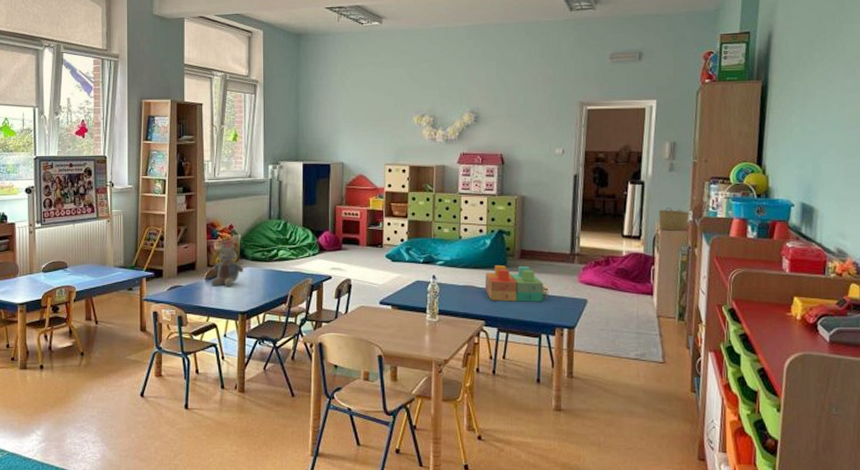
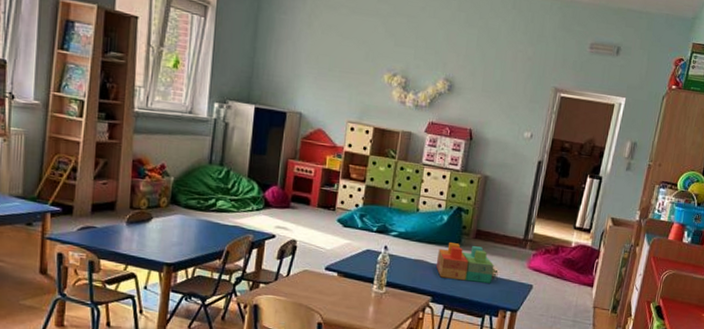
stuffed animal: present [210,244,244,288] -> none [132,185,174,235]
basket: present [659,207,690,232] -> none [609,205,638,230]

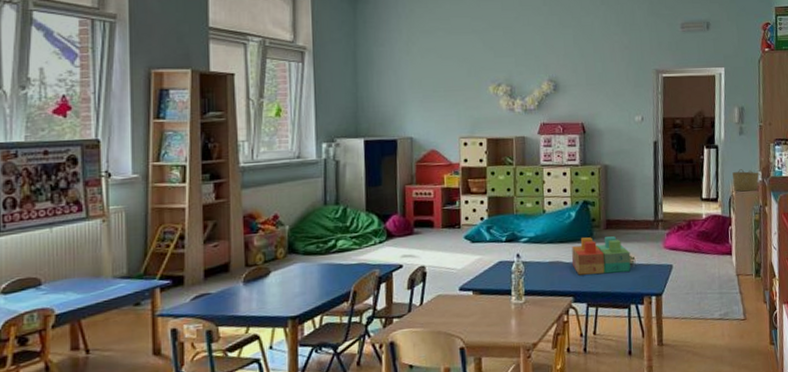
basket: none [609,205,638,230] -> present [732,169,760,192]

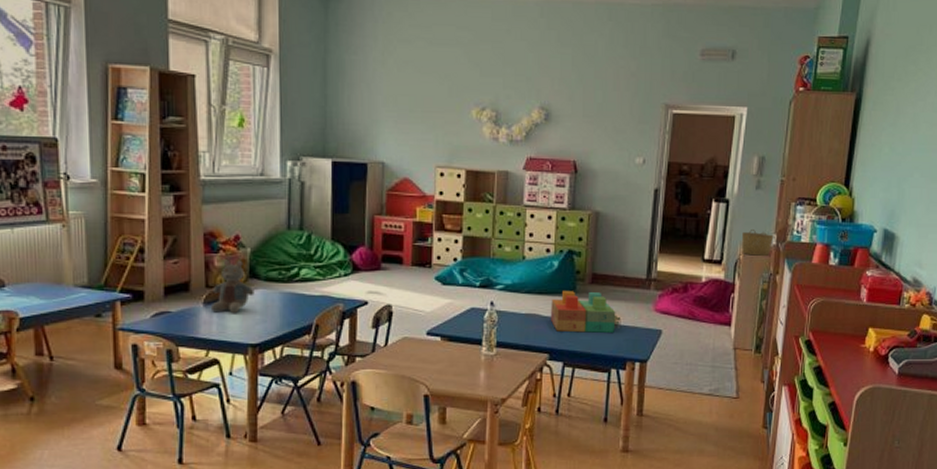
stuffed animal: none [250,237,293,290] -> present [210,260,255,314]

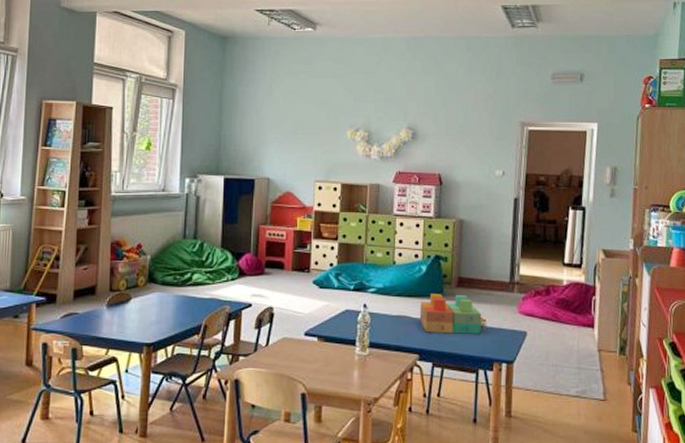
stuffed animal: present [210,260,255,314] -> none [112,266,152,316]
basket: present [742,230,774,257] -> none [600,235,631,261]

